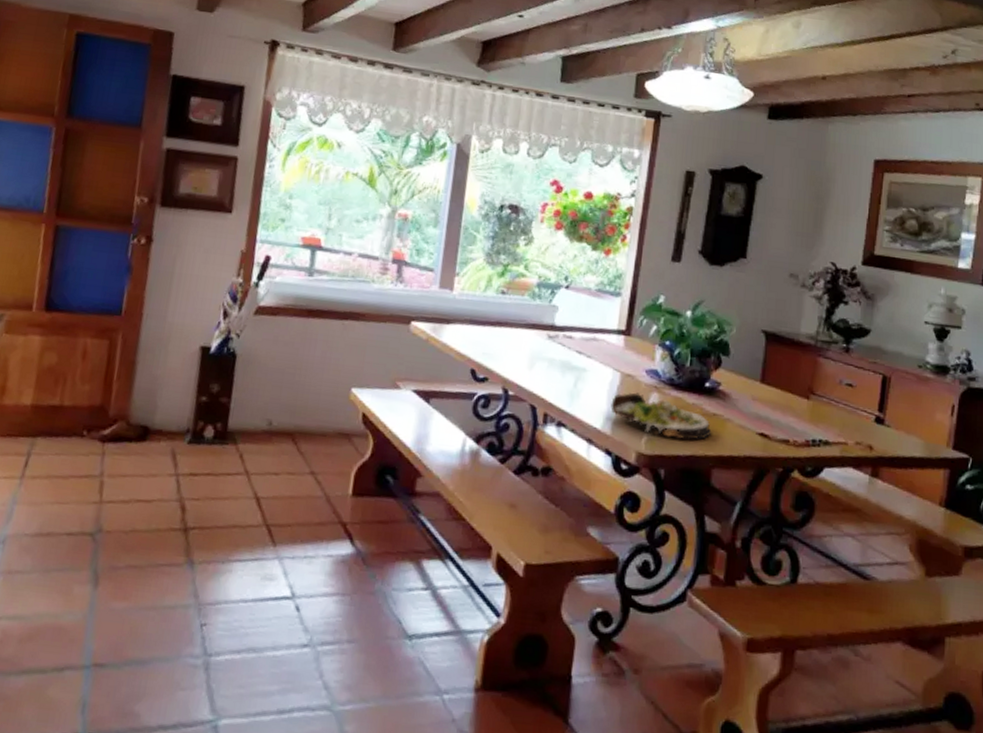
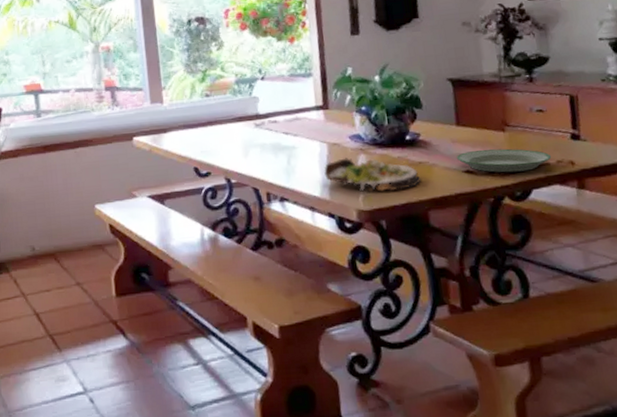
plate: none [753,413,851,447] -> present [456,148,552,173]

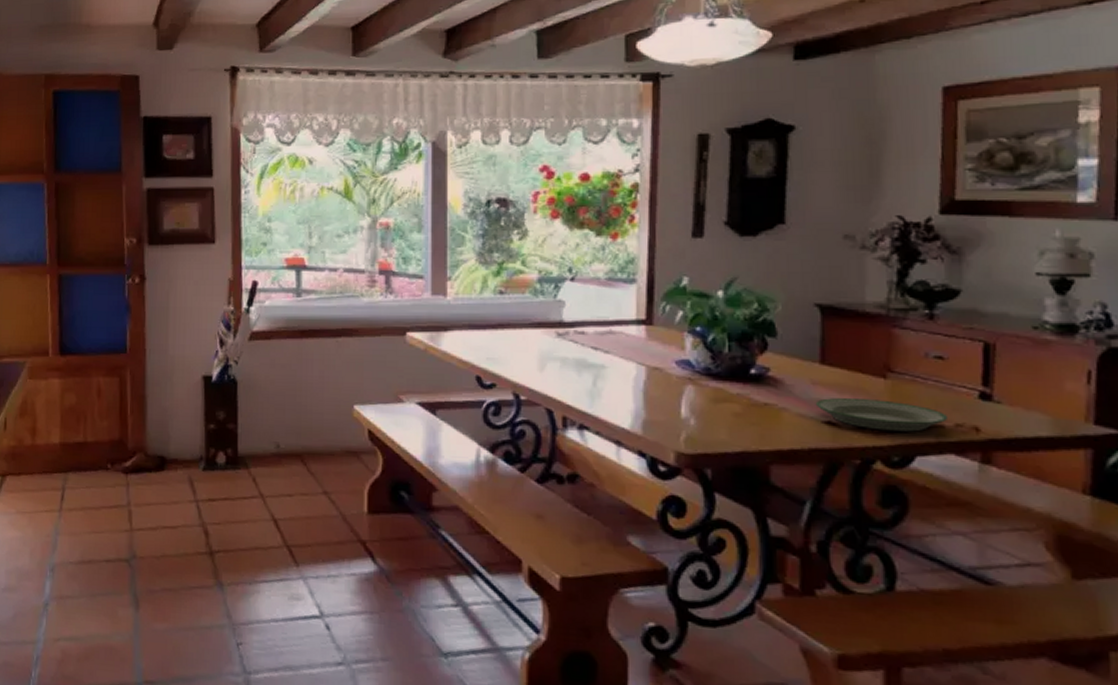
salad plate: present [324,158,421,192] -> none [638,386,765,435]

